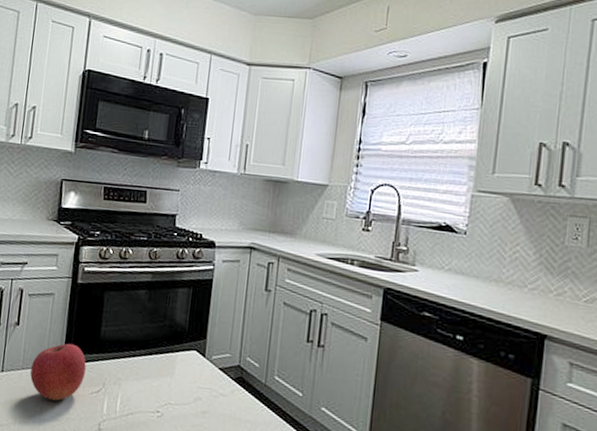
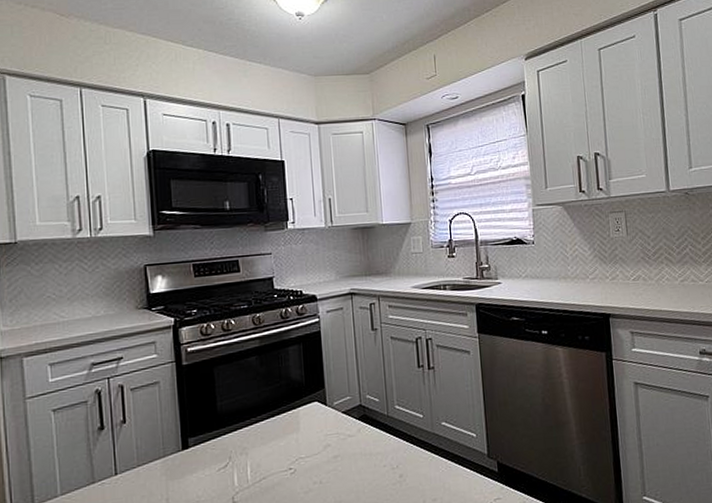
apple: present [30,343,86,401] -> none [148,426,208,489]

